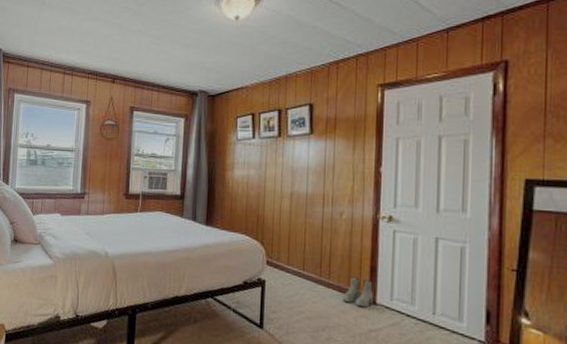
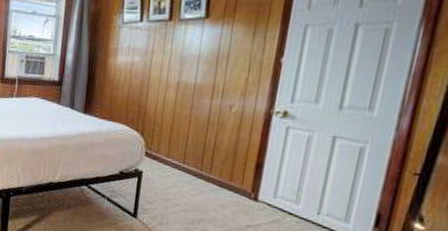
boots: present [342,276,373,308] -> none [222,172,256,204]

